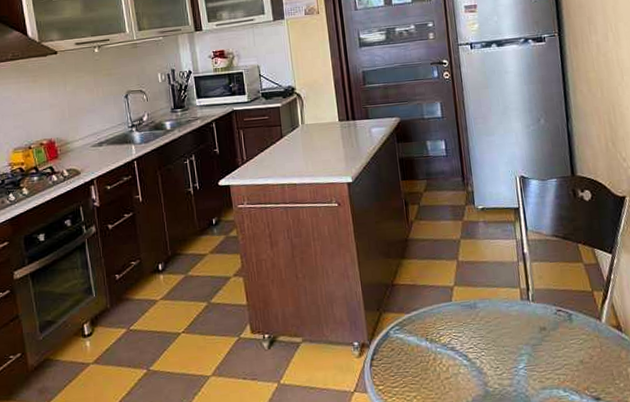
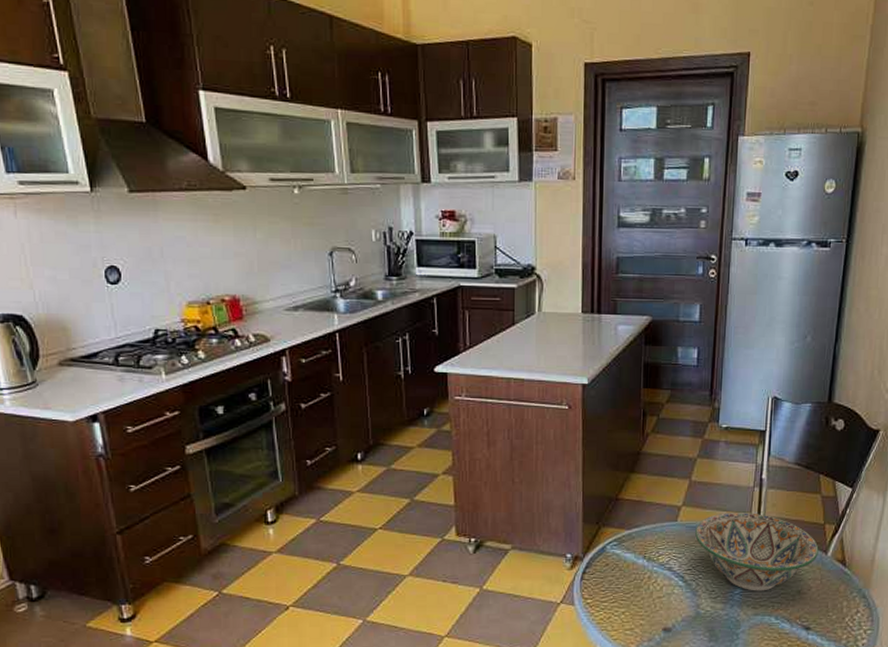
decorative bowl: none [470,286,593,365] -> present [695,513,819,591]

